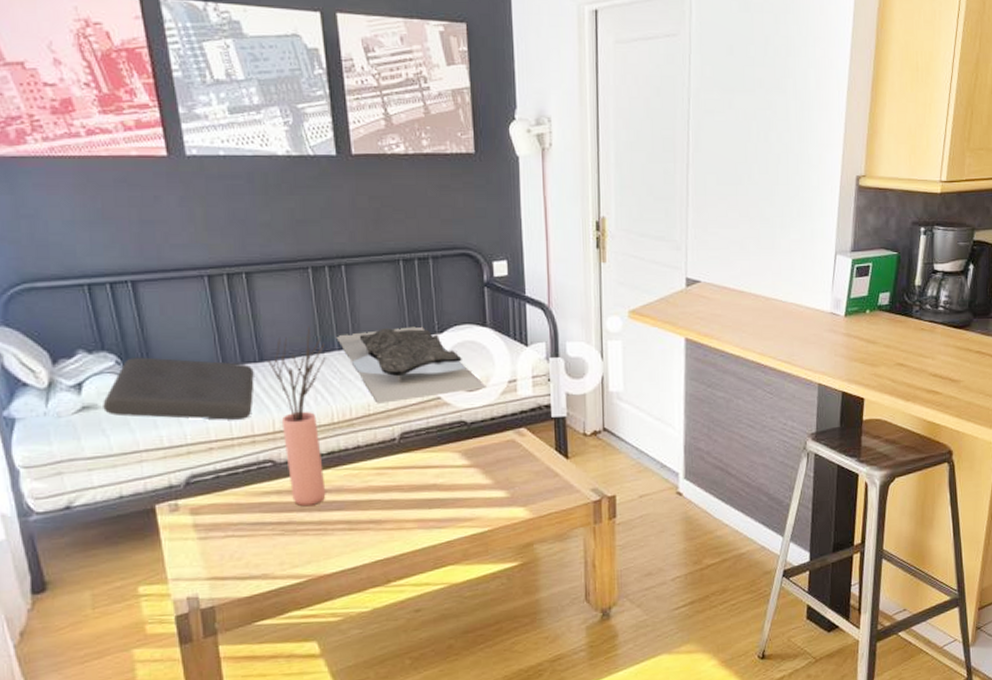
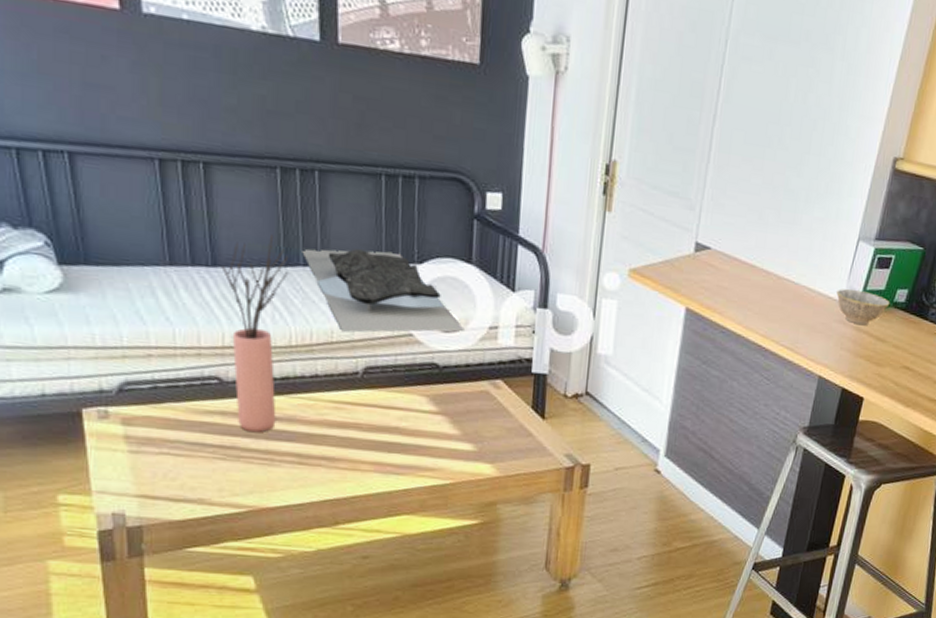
cushion: present [103,357,254,420] -> none [27,240,205,328]
bowl: none [823,300,875,330] -> present [836,289,890,325]

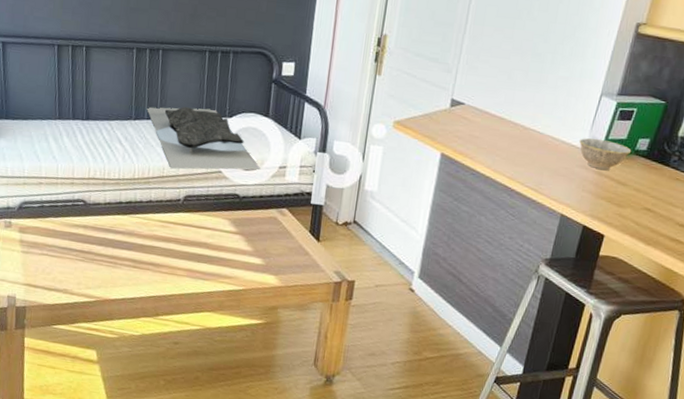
vase: present [221,234,289,432] -> none [92,96,137,242]

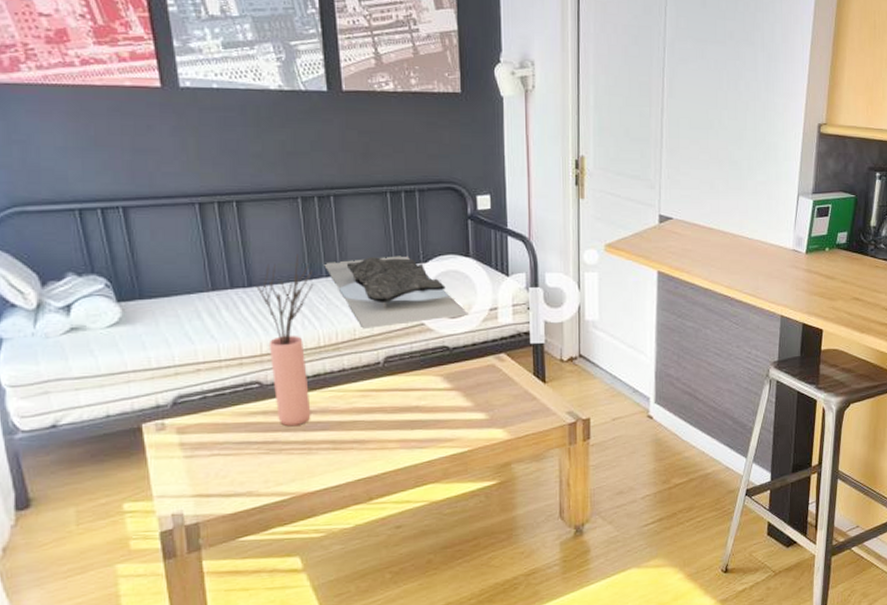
vase: none [92,96,137,242] -> present [256,253,314,426]
bowl: present [579,138,632,170] -> none [786,238,834,266]

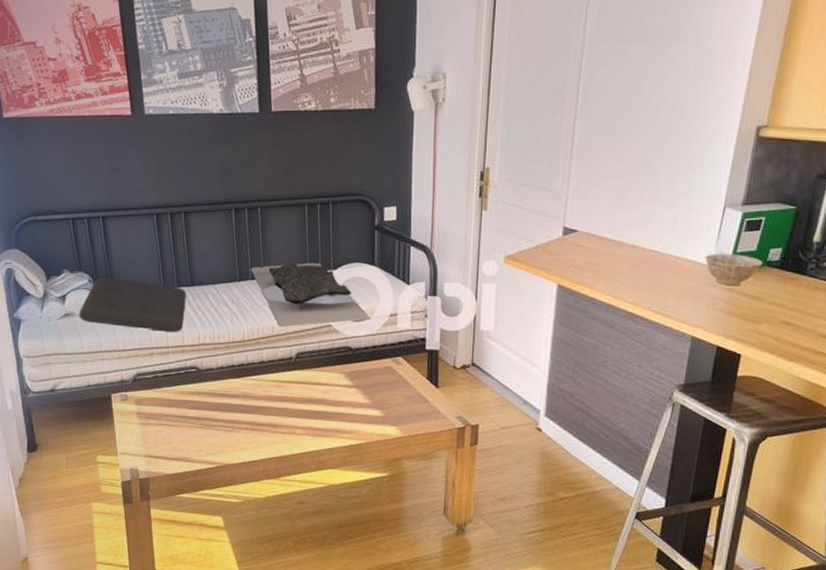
cushion: none [91,281,243,343] -> present [79,278,186,332]
vase: present [256,253,314,426] -> none [197,258,242,406]
bowl: none [786,238,834,266] -> present [705,254,763,285]

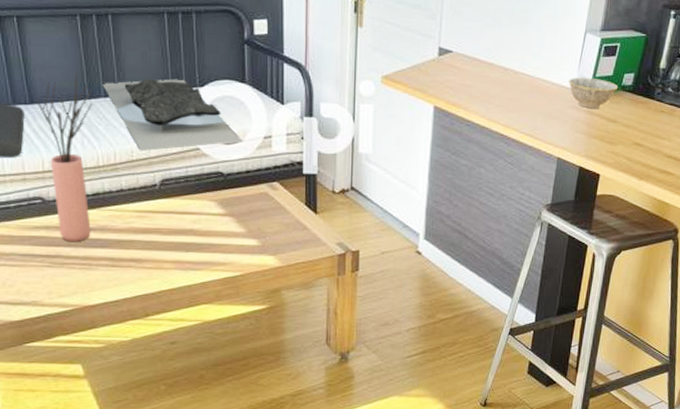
vase: none [197,258,242,406] -> present [37,72,93,241]

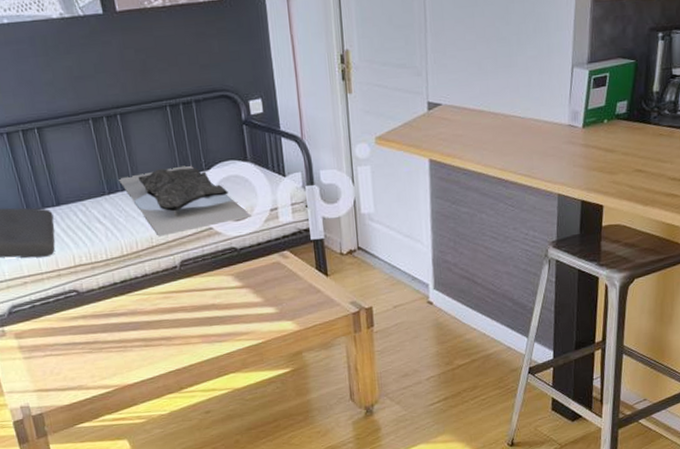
vase: present [37,72,93,241] -> none [63,172,123,328]
bowl: present [569,78,619,108] -> none [561,111,613,142]

